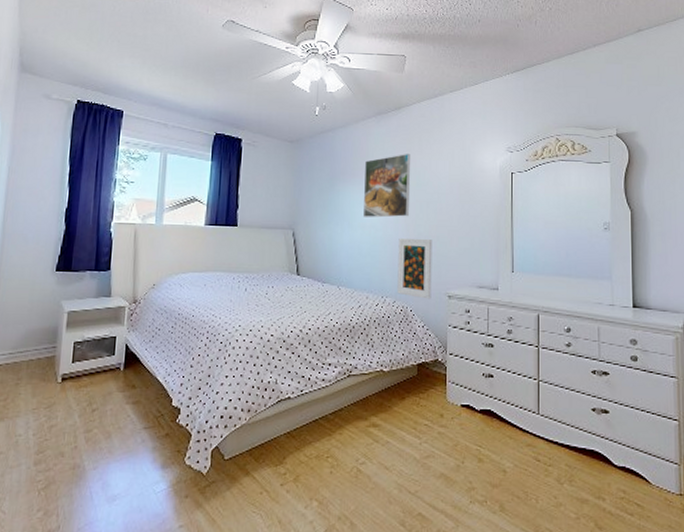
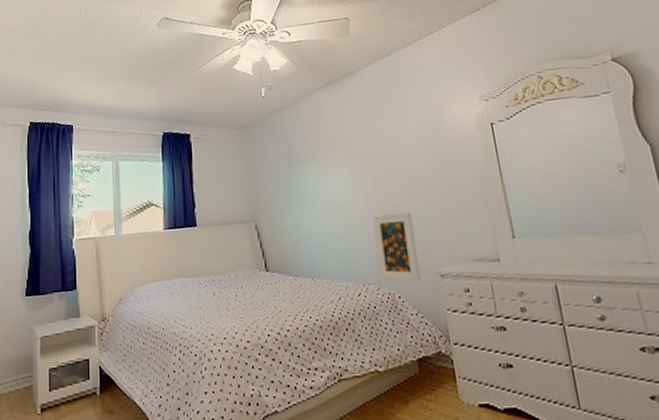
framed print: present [364,154,410,218] -> none [322,121,380,198]

